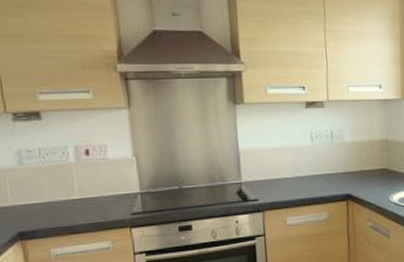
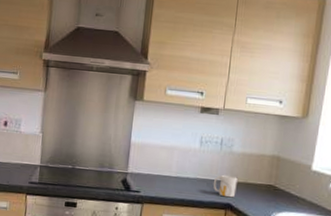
mug: none [330,166,354,189] -> present [213,174,238,198]

